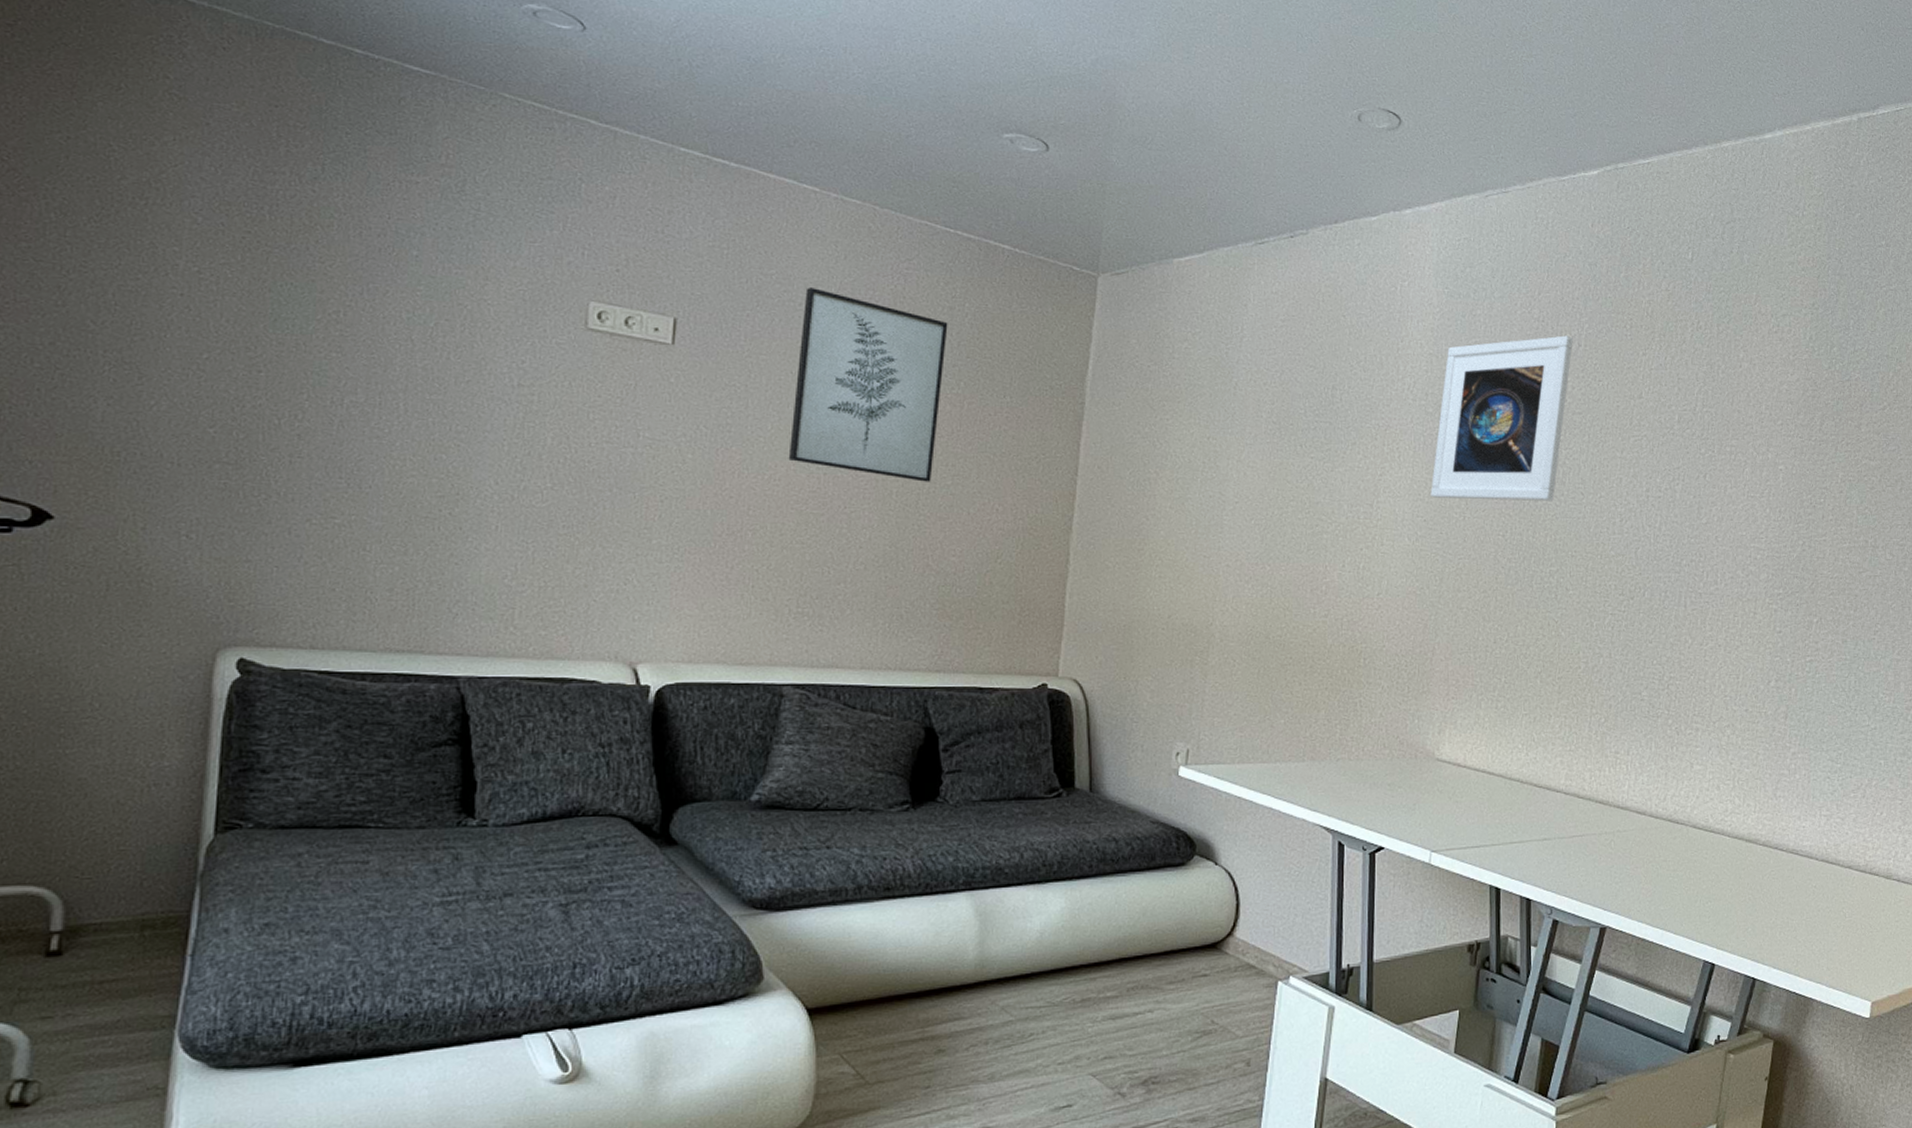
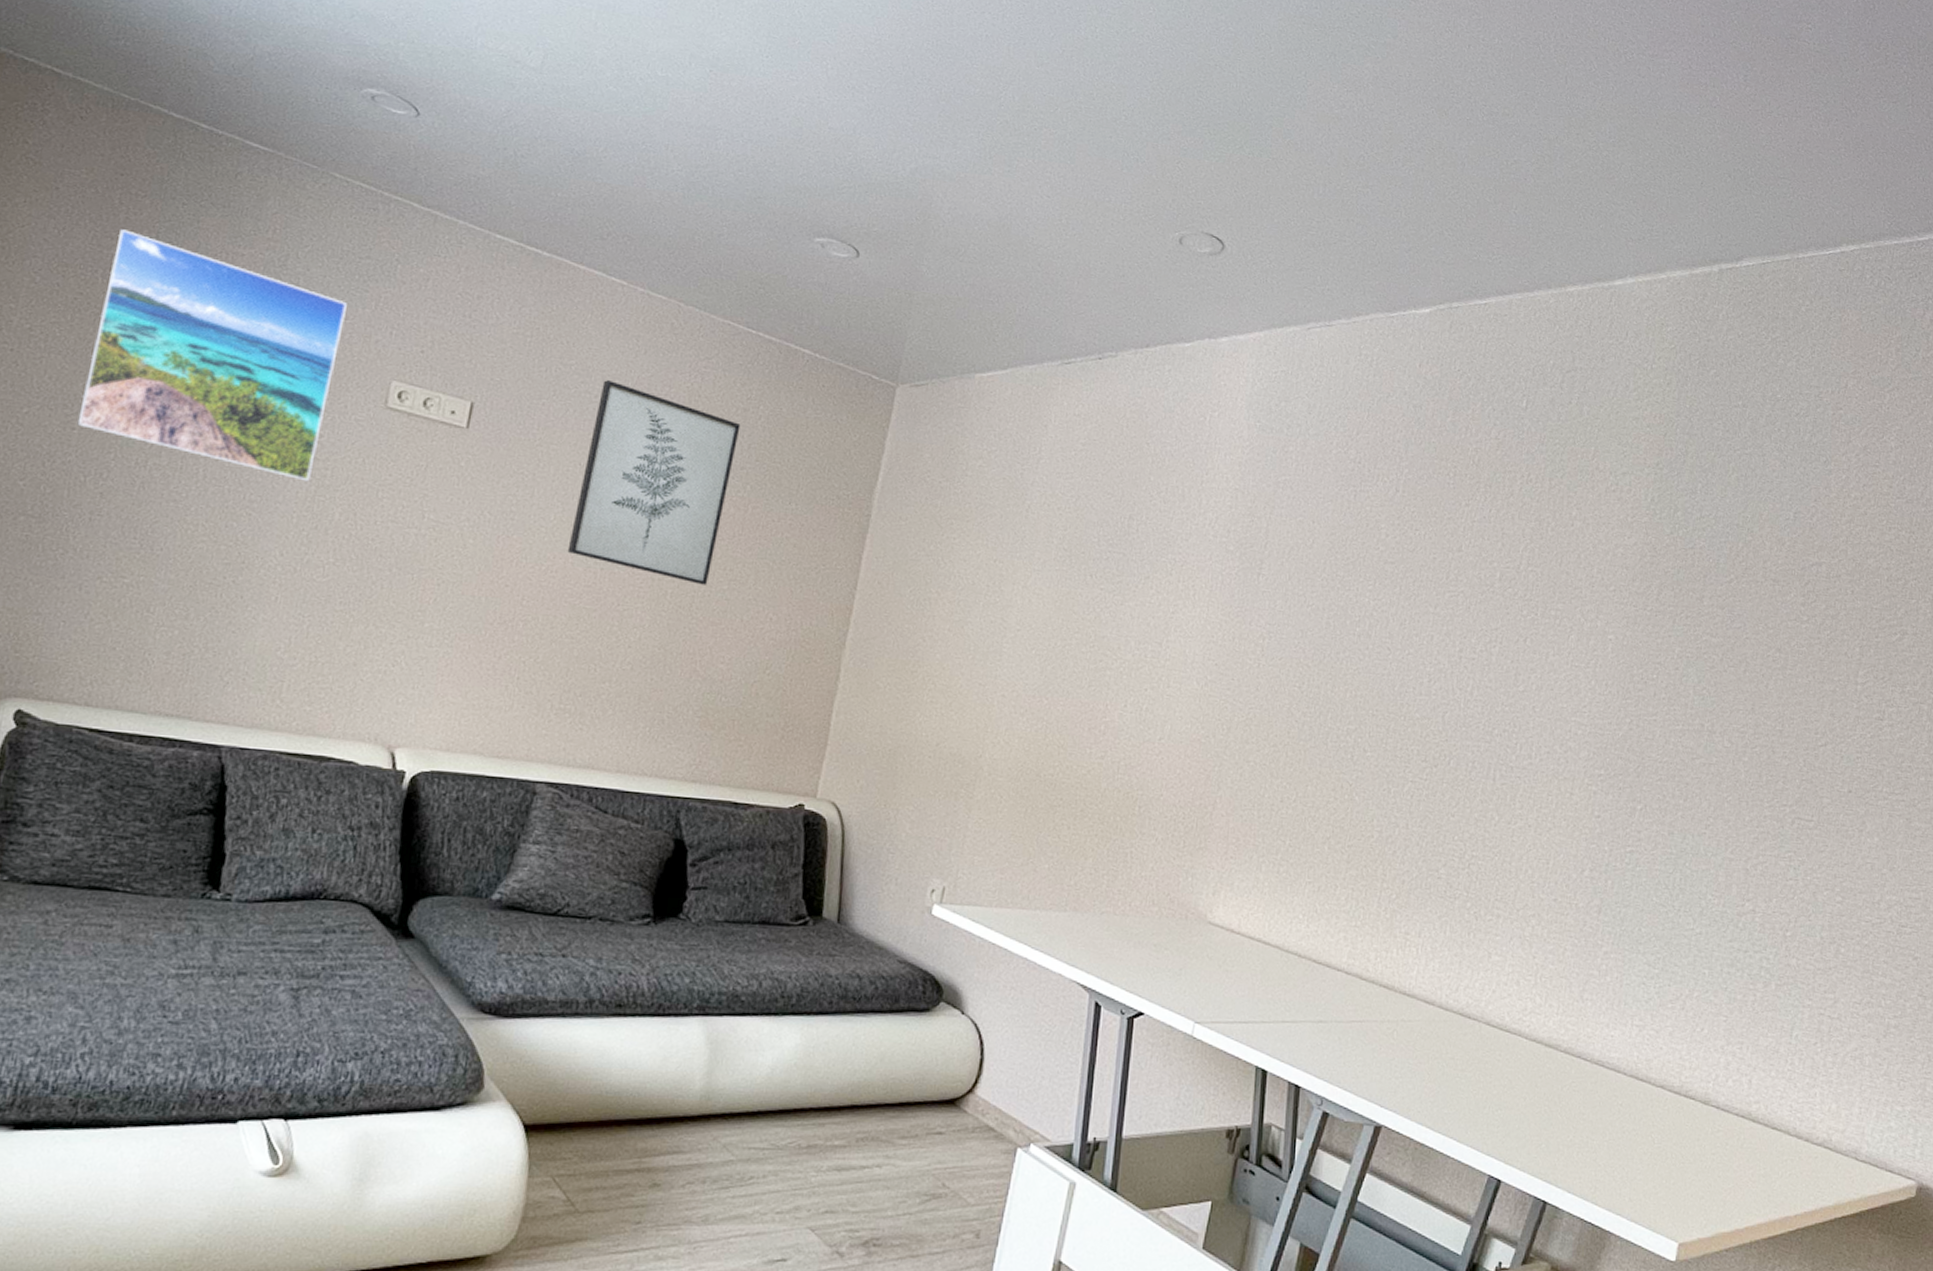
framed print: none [263,163,533,409] -> present [77,229,347,482]
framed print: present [1430,335,1573,501] -> none [1224,479,1391,654]

